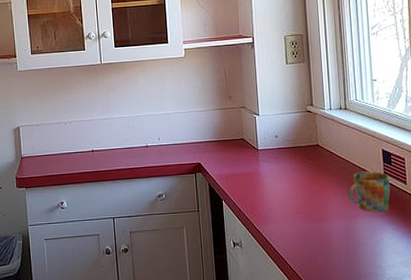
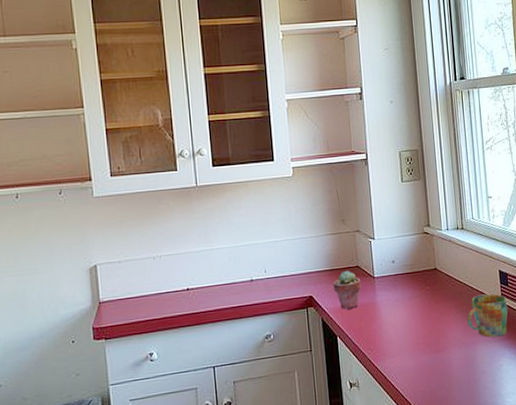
potted succulent: none [219,142,246,177] -> present [333,270,362,310]

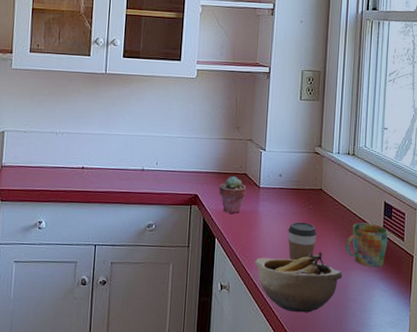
bowl: none [380,331,469,397] -> present [254,252,343,313]
coffee cup: none [409,304,438,345] -> present [288,222,317,261]

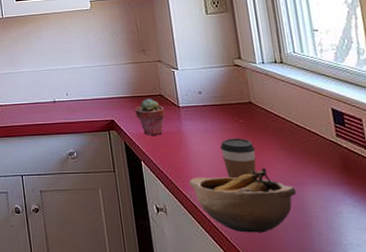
mug: present [345,222,388,268] -> none [292,133,347,181]

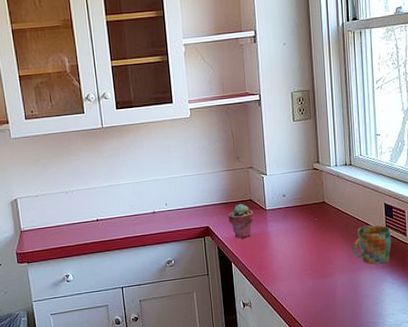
bowl: present [188,168,297,233] -> none [270,259,353,316]
coffee cup: present [220,138,256,179] -> none [298,234,325,271]
mug: none [292,133,347,181] -> present [352,225,391,265]

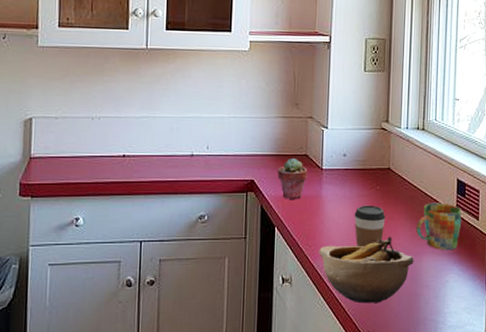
bowl: none [270,259,353,316] -> present [318,237,414,304]
coffee cup: none [298,234,325,271] -> present [354,205,386,247]

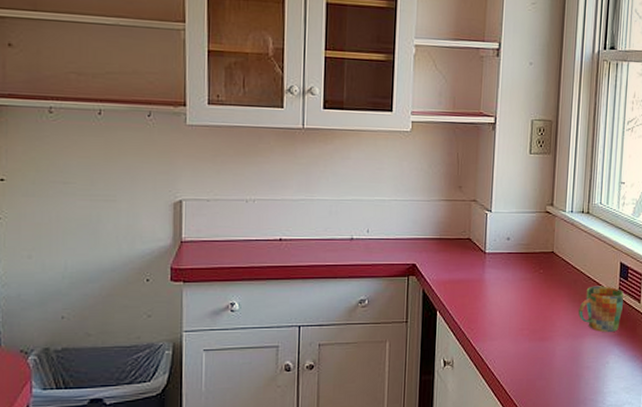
potted succulent: present [277,157,308,199] -> none [440,241,471,283]
bowl: present [318,237,414,304] -> none [480,320,576,385]
coffee cup: present [354,205,386,247] -> none [517,288,548,330]

